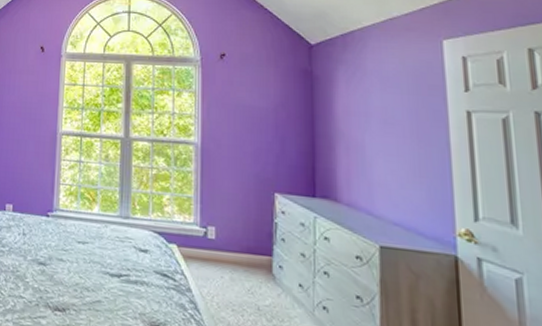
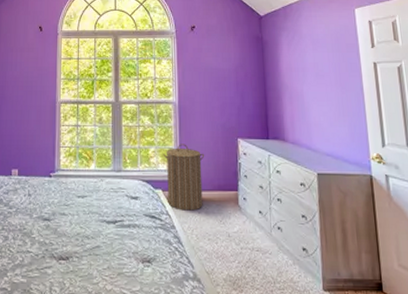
laundry hamper: none [180,193,232,274] -> present [163,144,205,211]

